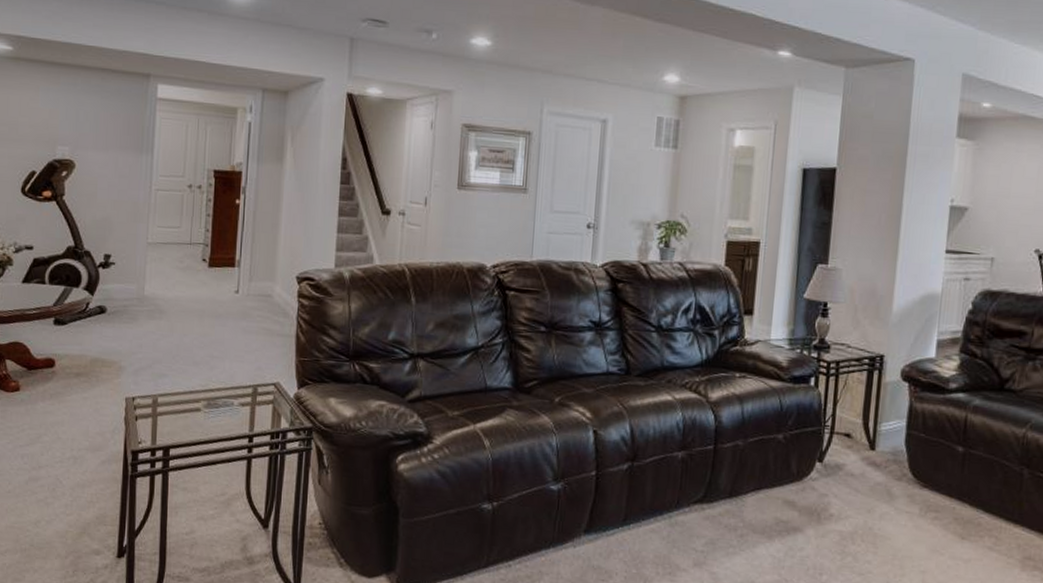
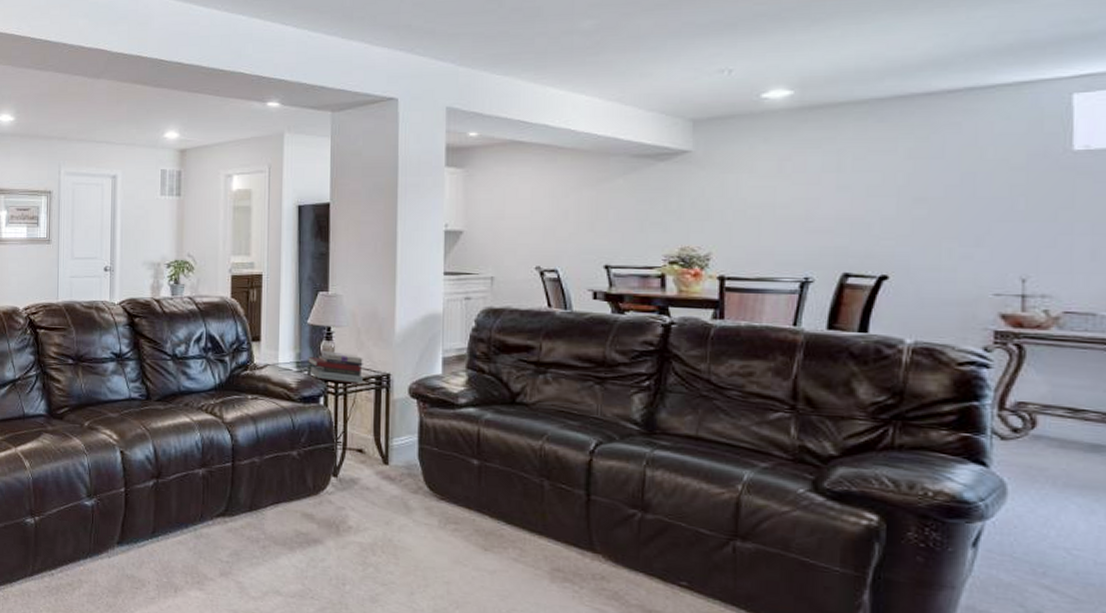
books: none [801,328,858,365] -> present [308,351,363,384]

